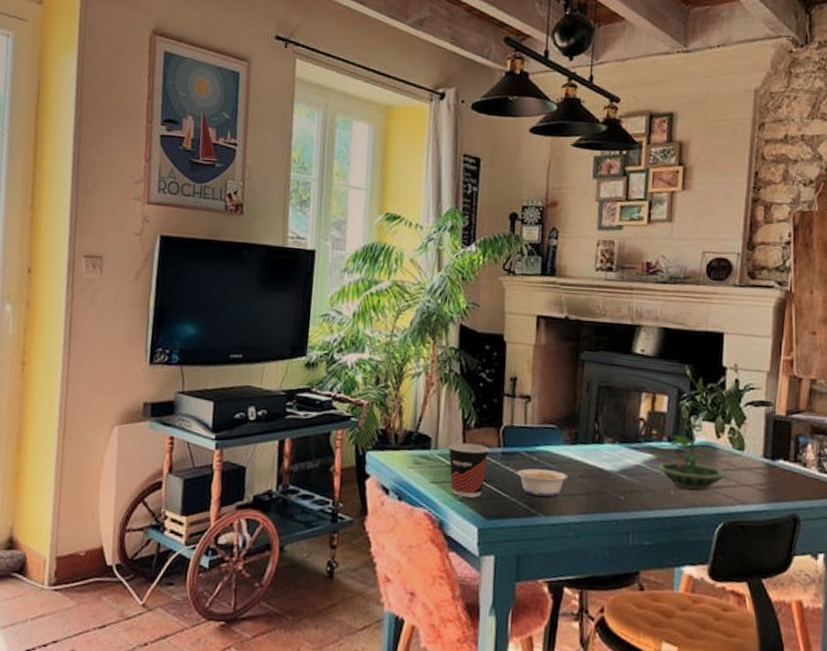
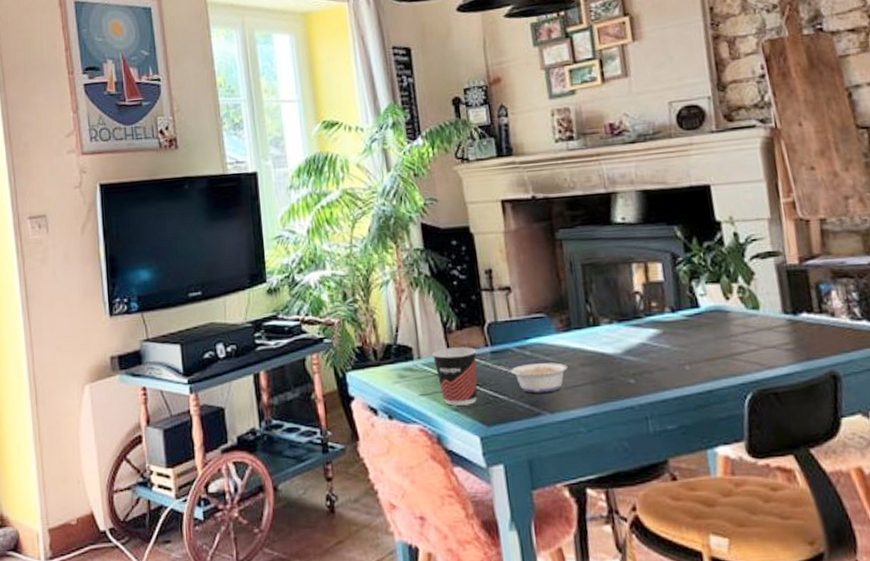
terrarium: present [656,422,727,491] -> none [663,286,746,362]

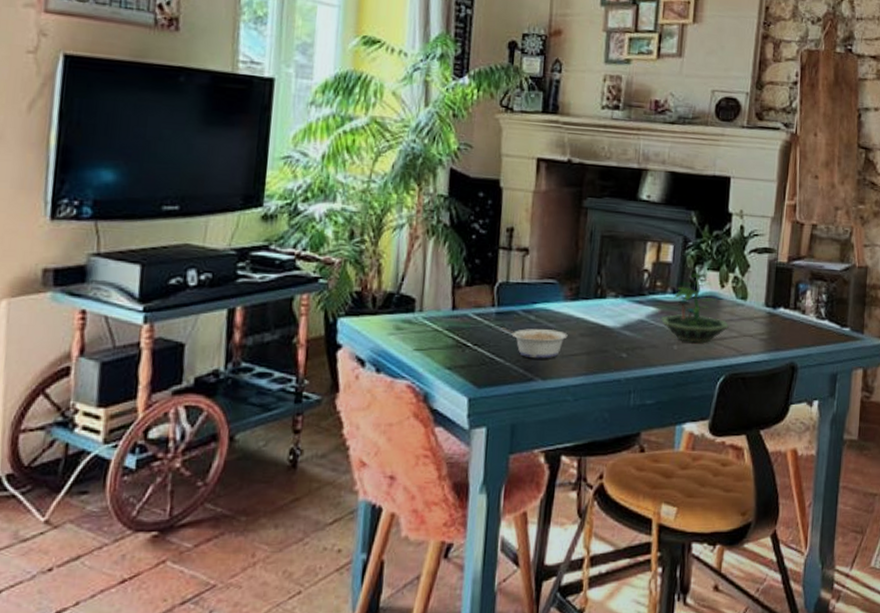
cup: present [431,347,478,406] -> none [435,303,483,365]
terrarium: none [663,286,746,362] -> present [660,271,730,344]

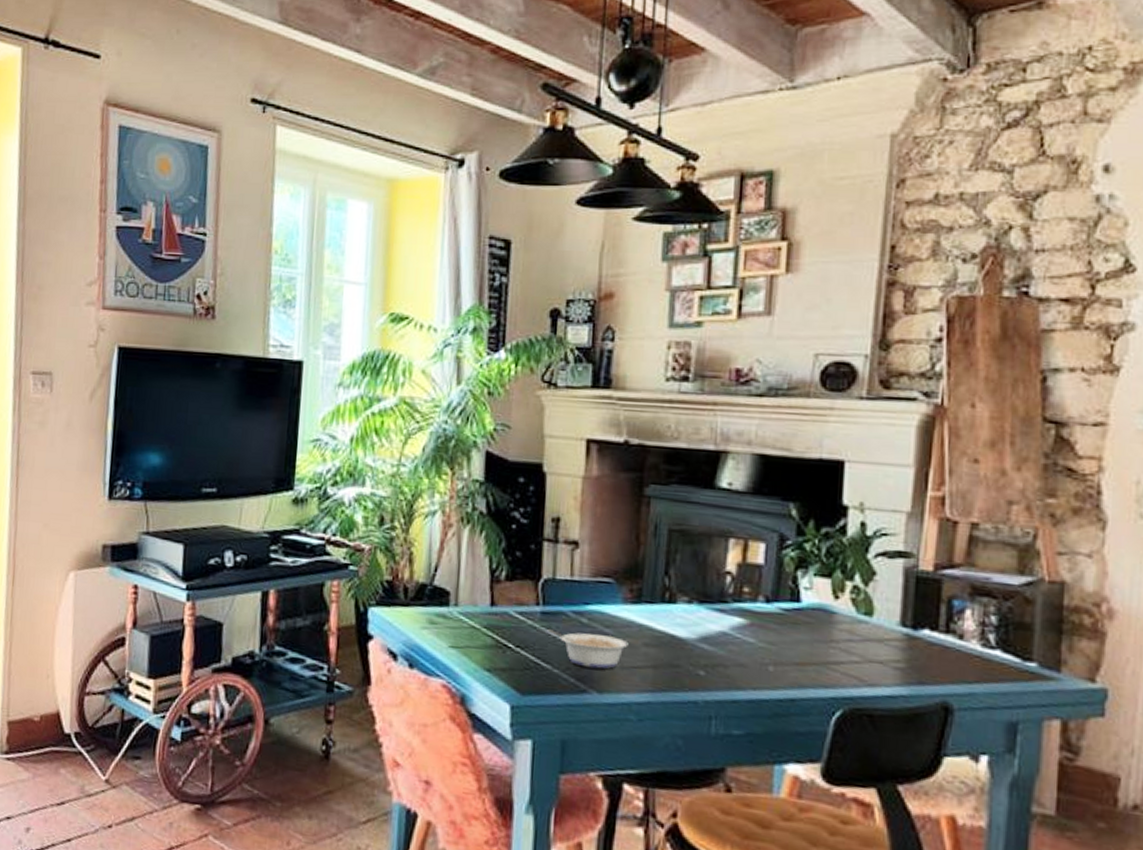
terrarium: present [660,271,730,344] -> none [749,577,848,667]

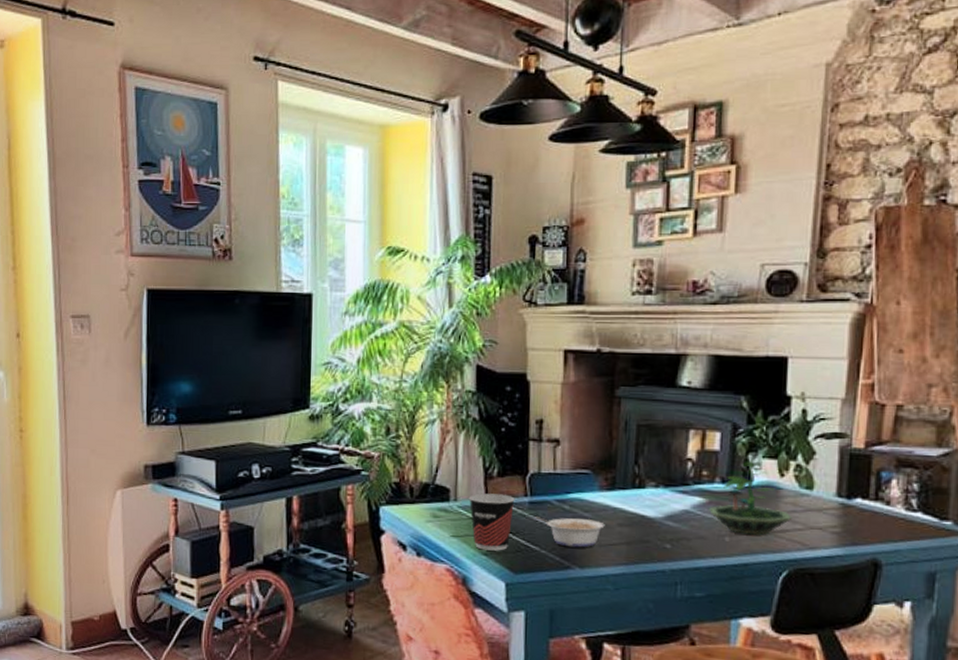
cup: none [471,598,525,668] -> present [468,493,515,551]
terrarium: none [749,577,848,667] -> present [708,460,793,536]

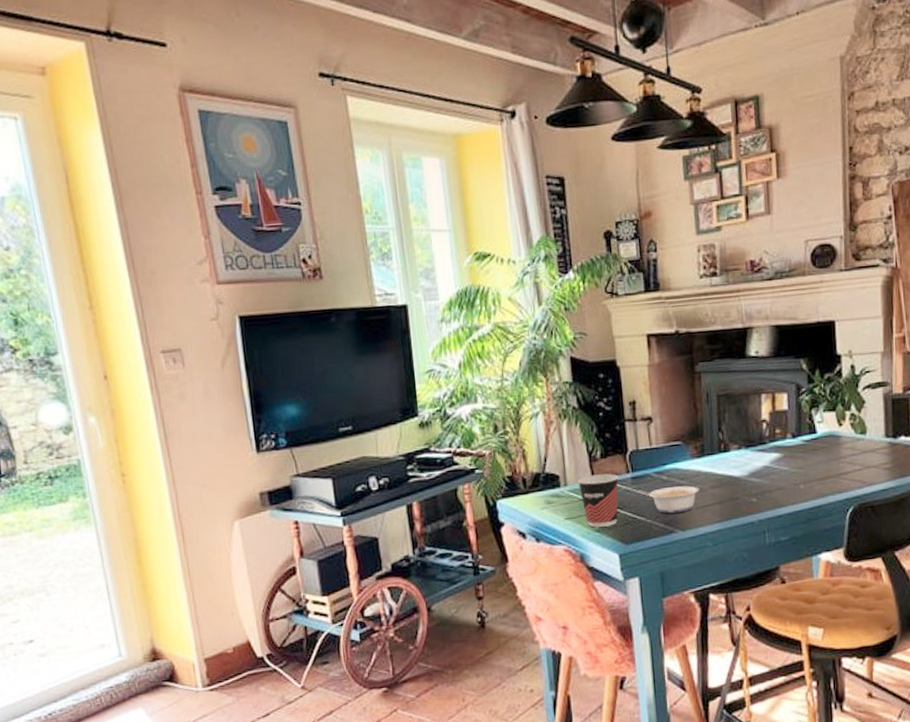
terrarium: present [708,460,793,536] -> none [784,414,853,481]

